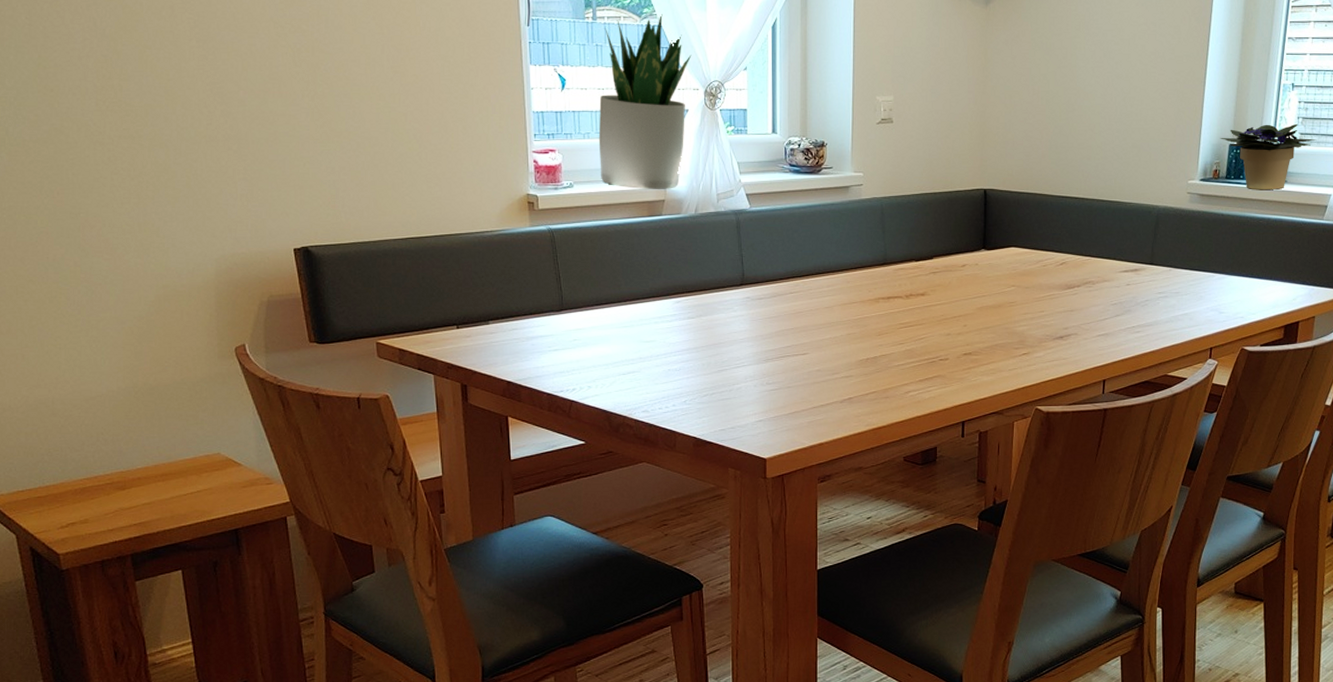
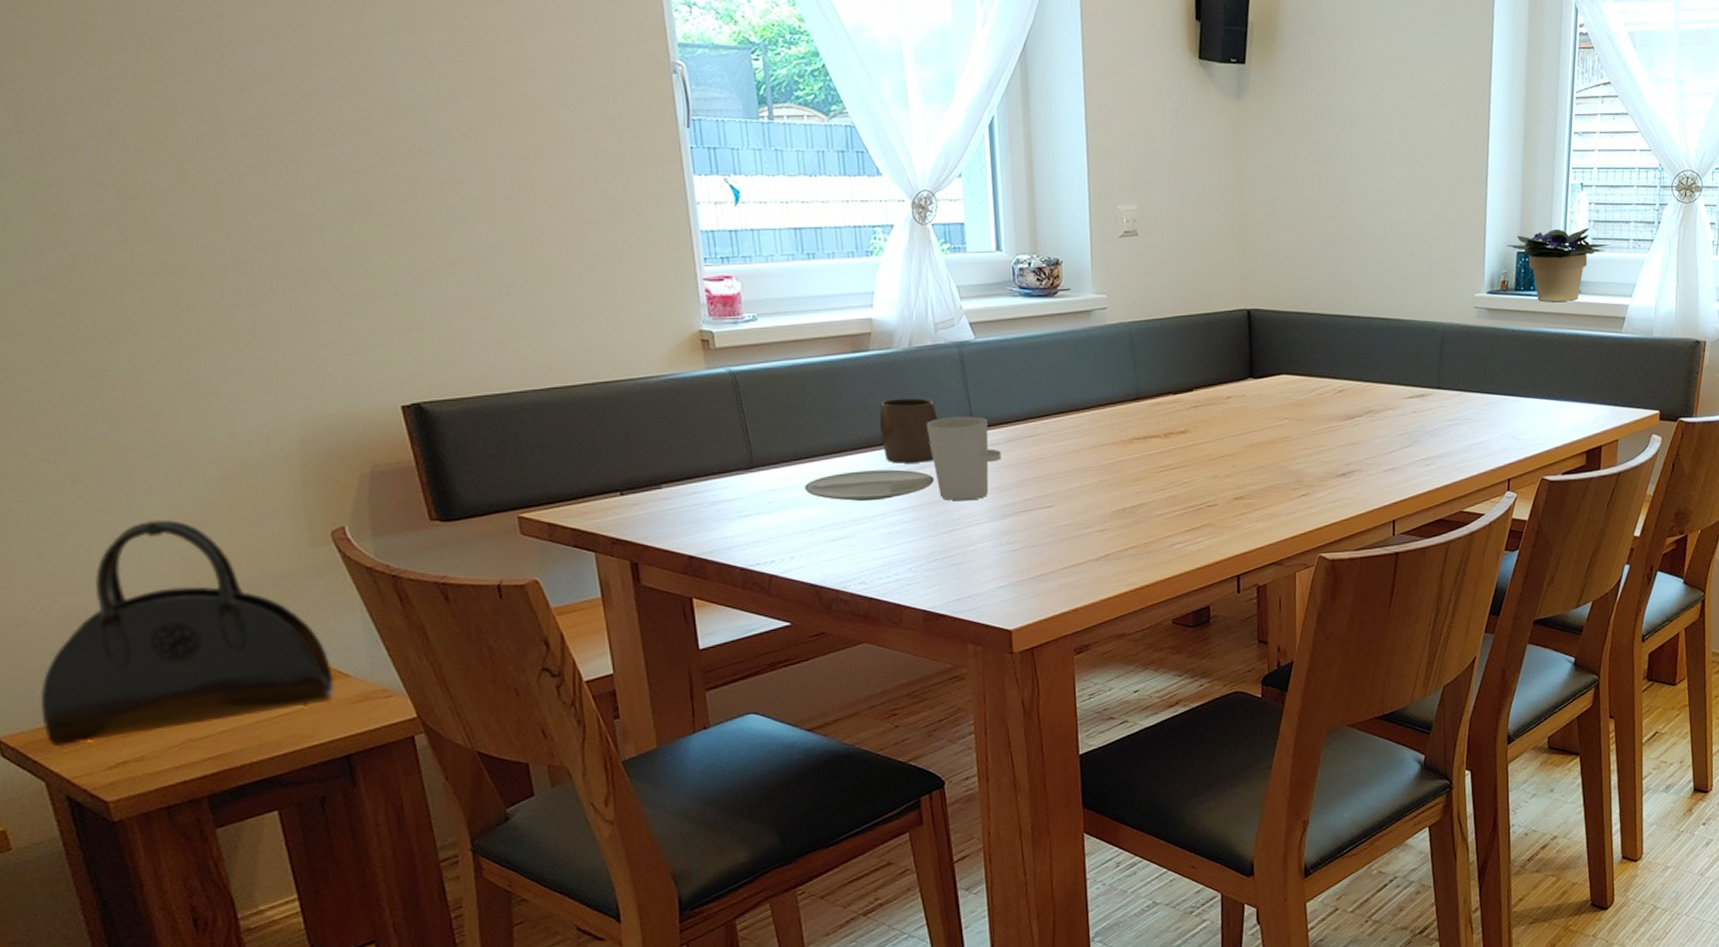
handbag: none [16,332,229,508] -> present [40,519,335,747]
planter: present [598,14,692,189] -> none [783,112,894,320]
plate: none [602,316,710,342] -> present [803,469,935,501]
mug: none [667,257,716,312] -> present [879,398,938,464]
cup: none [705,274,766,346] -> present [925,416,1001,501]

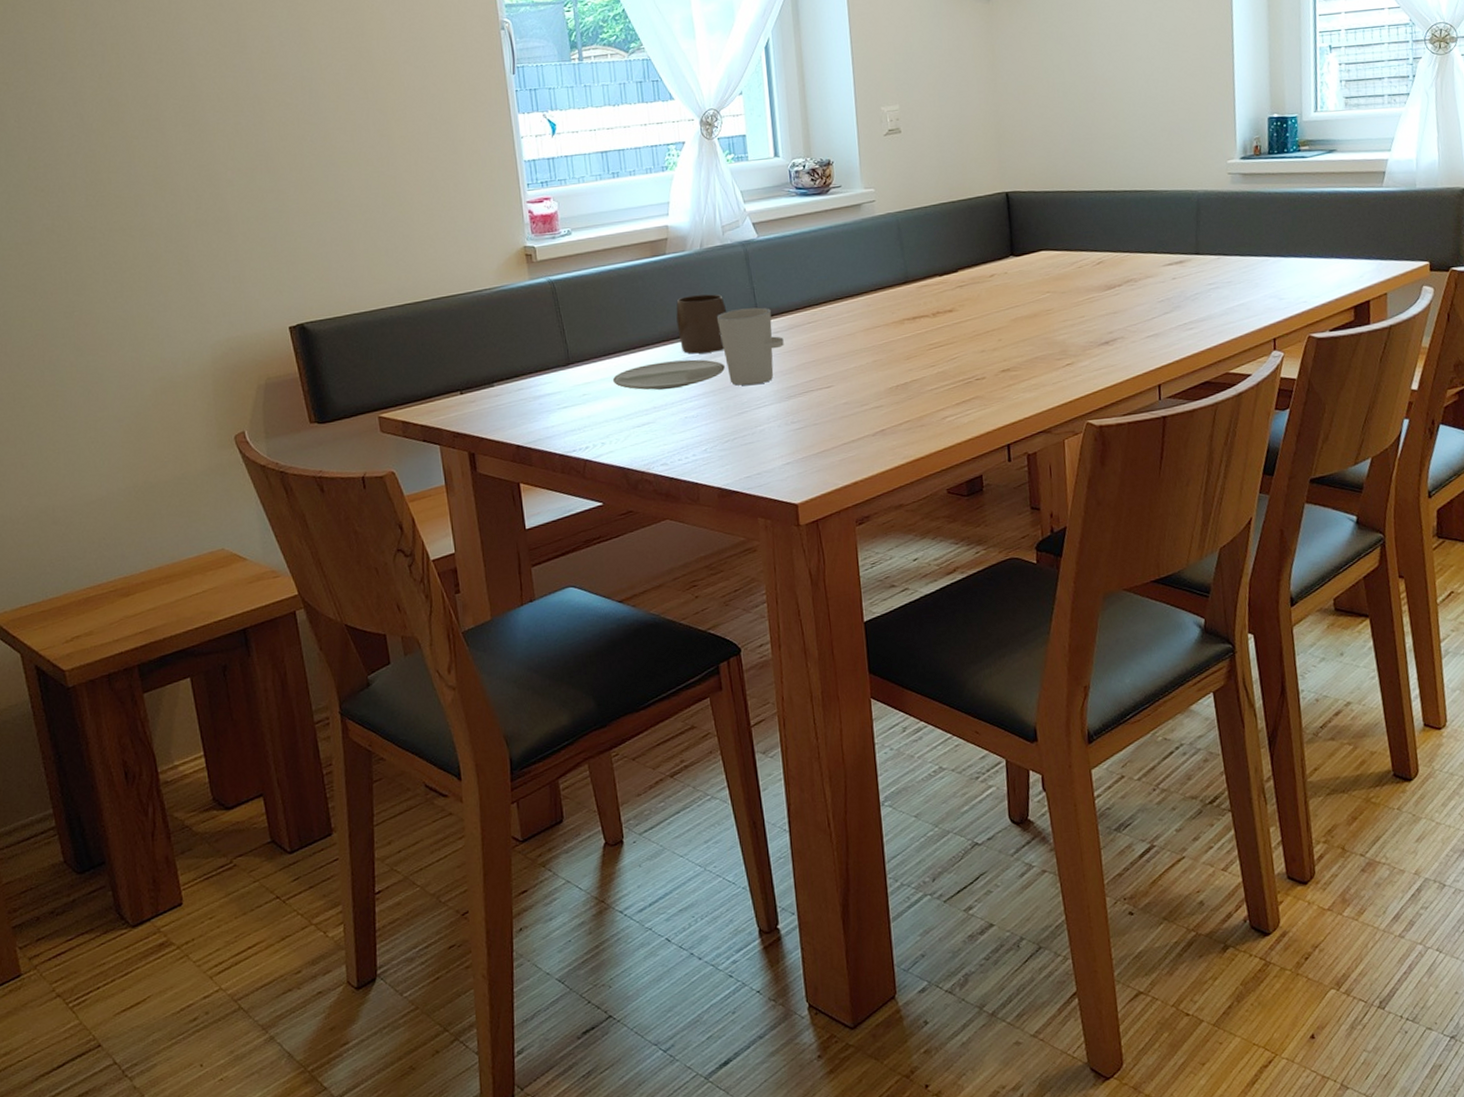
handbag: present [40,519,335,747] -> none [19,430,235,624]
potted flower: present [1506,227,1610,302] -> none [1257,87,1364,163]

